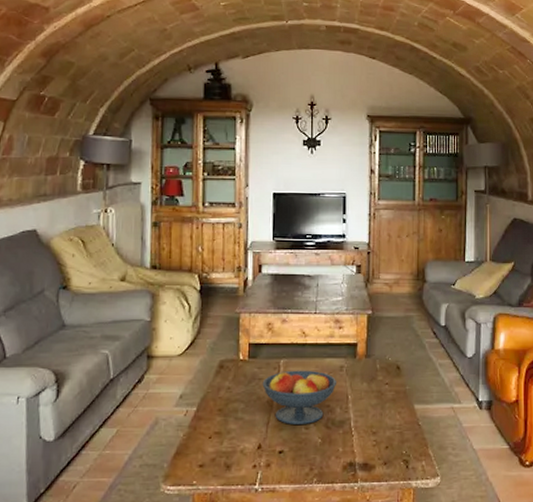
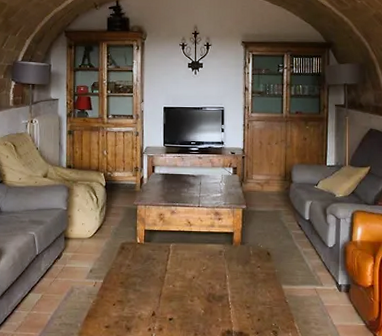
fruit bowl: present [262,370,337,424] -> none [155,253,217,297]

